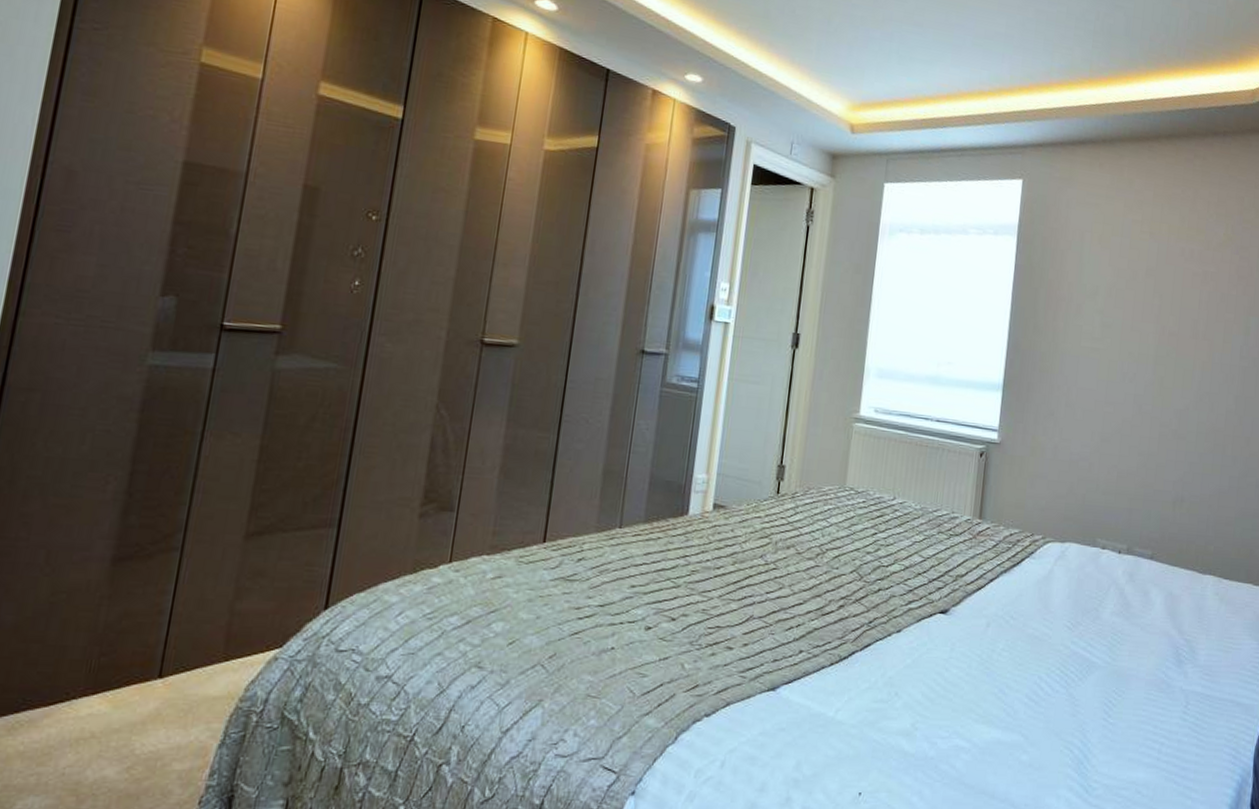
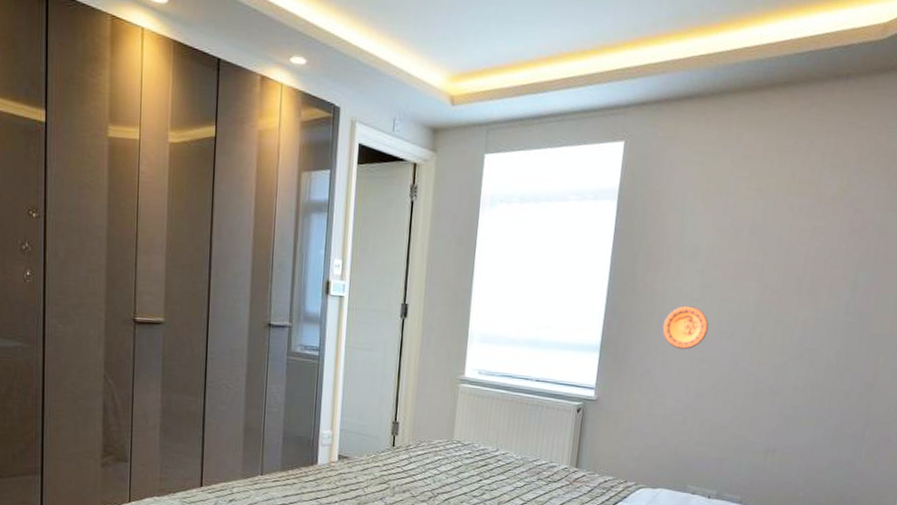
decorative plate: none [1065,345,1111,391] -> present [662,305,709,350]

